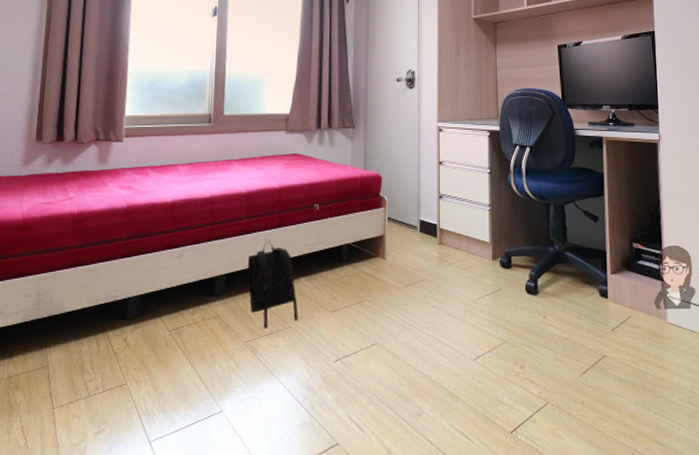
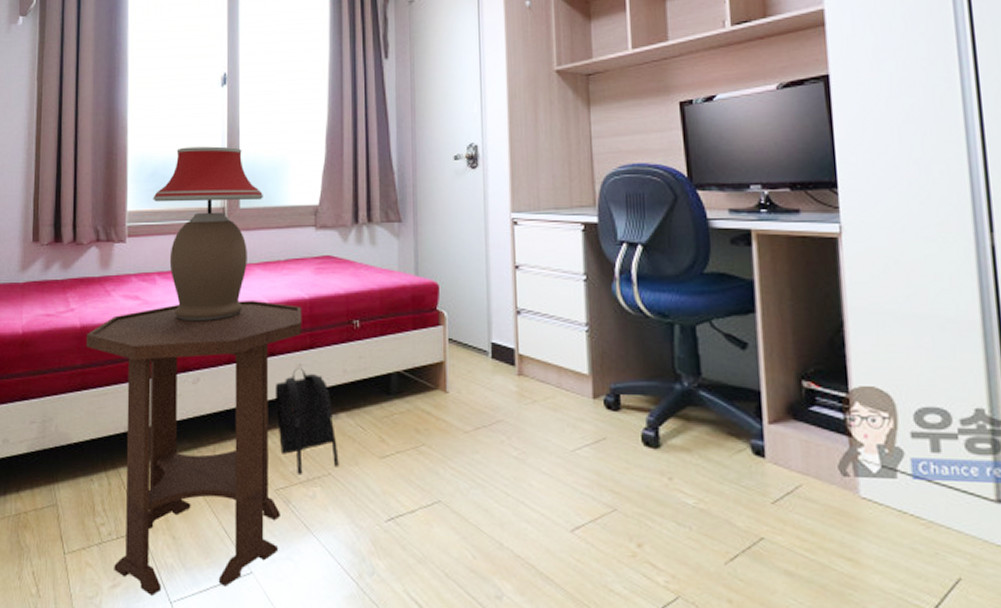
side table: none [83,190,273,438] -> present [87,301,302,596]
table lamp: none [149,65,244,207] -> present [153,146,263,322]

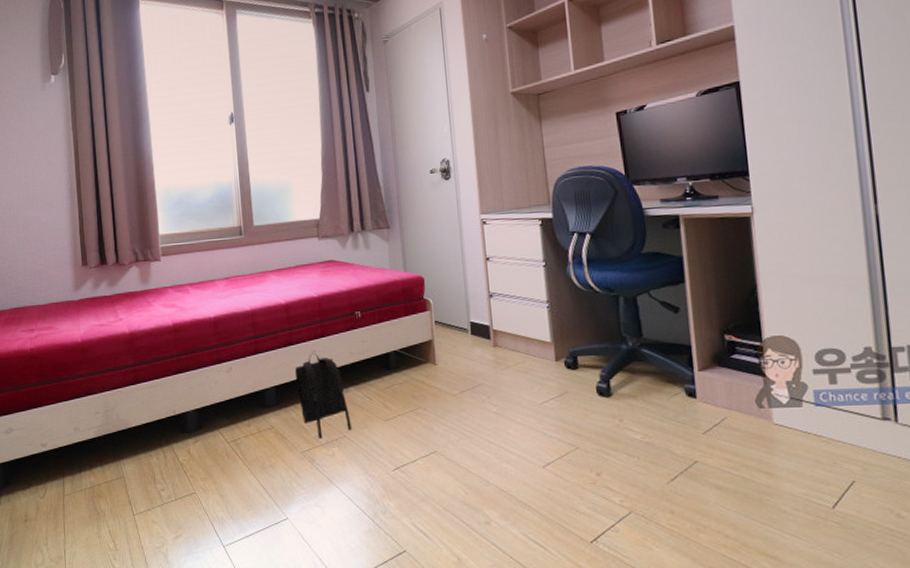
side table: present [87,301,302,596] -> none [135,301,314,542]
table lamp: present [153,146,263,322] -> none [180,175,273,322]

